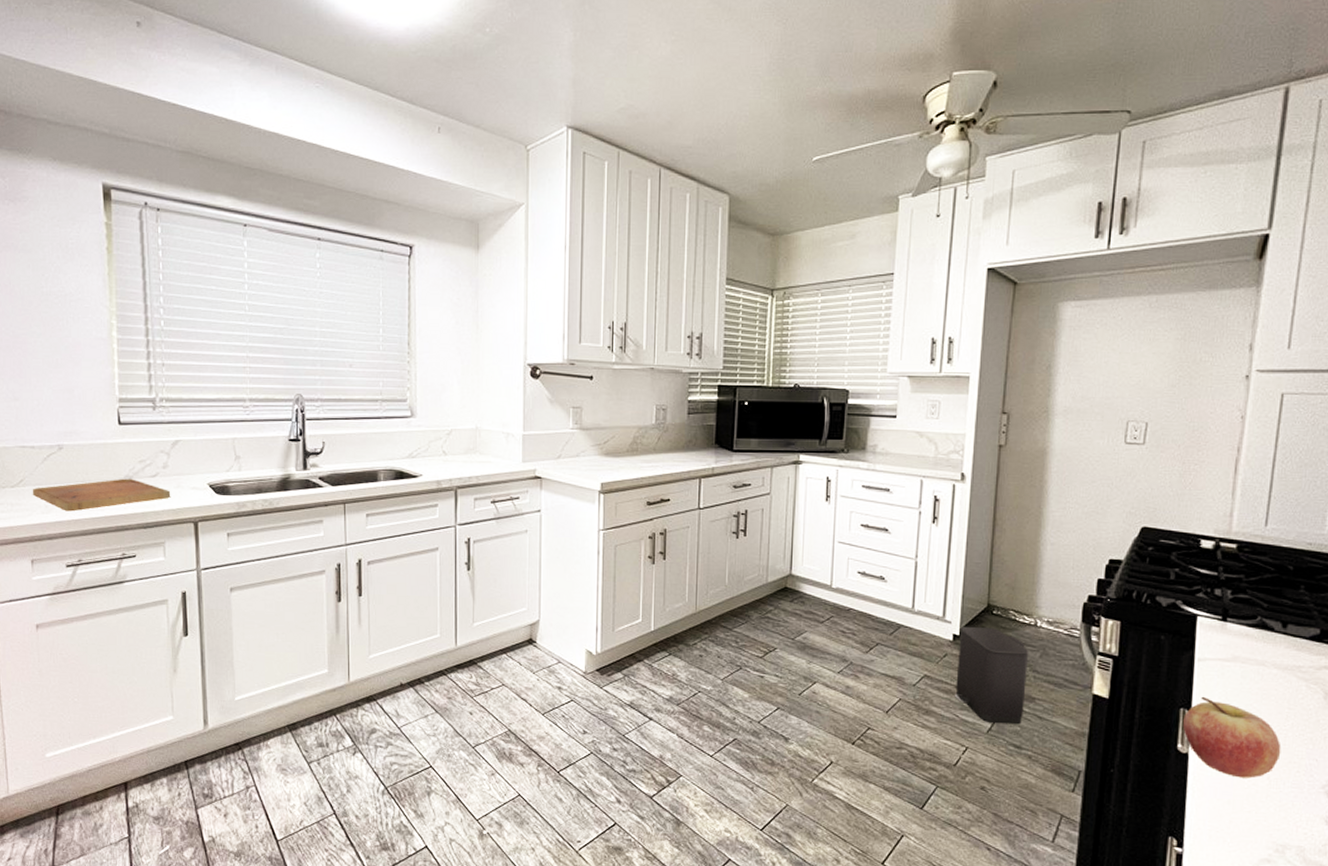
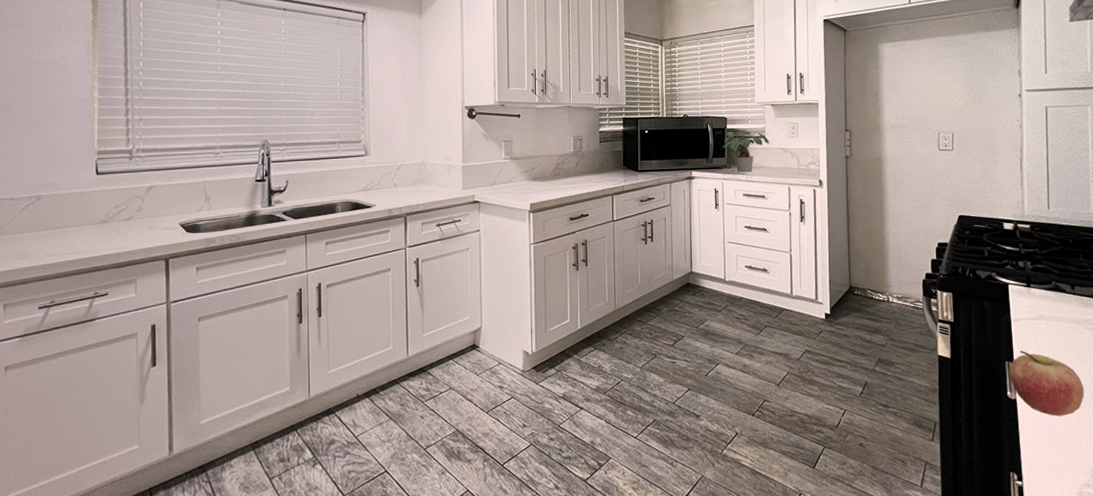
cutting board: present [32,478,171,512] -> none [8,223,144,257]
potted plant: none [840,406,901,459] -> present [722,129,769,173]
pedal bin: present [954,626,1029,725] -> none [830,305,887,387]

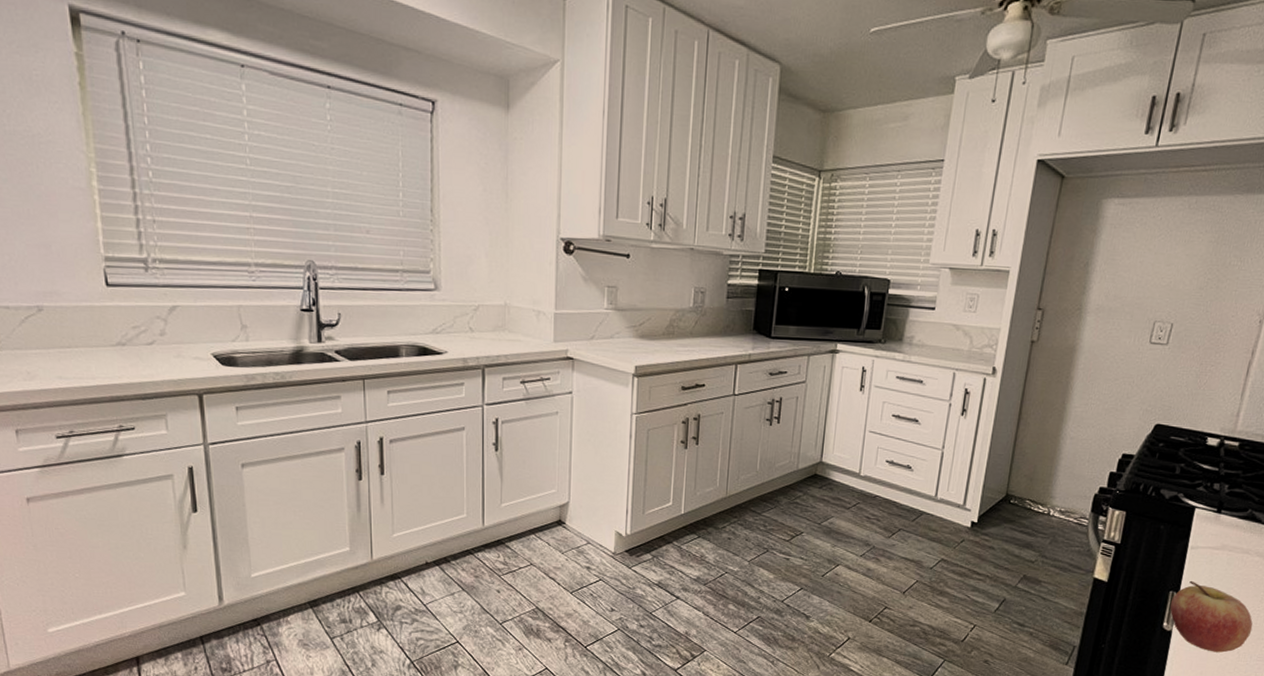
potted plant: present [722,129,769,173] -> none [879,296,939,351]

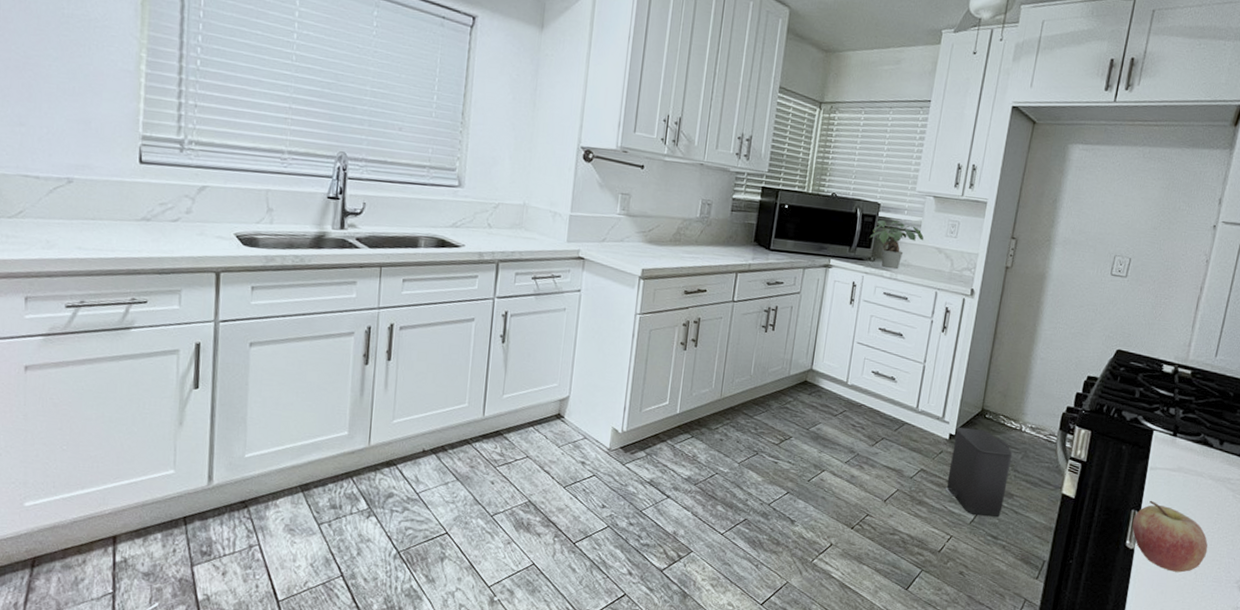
potted plant: none [879,296,939,351] -> present [869,220,924,270]
pedal bin: none [967,514,1040,605] -> present [944,427,1013,518]

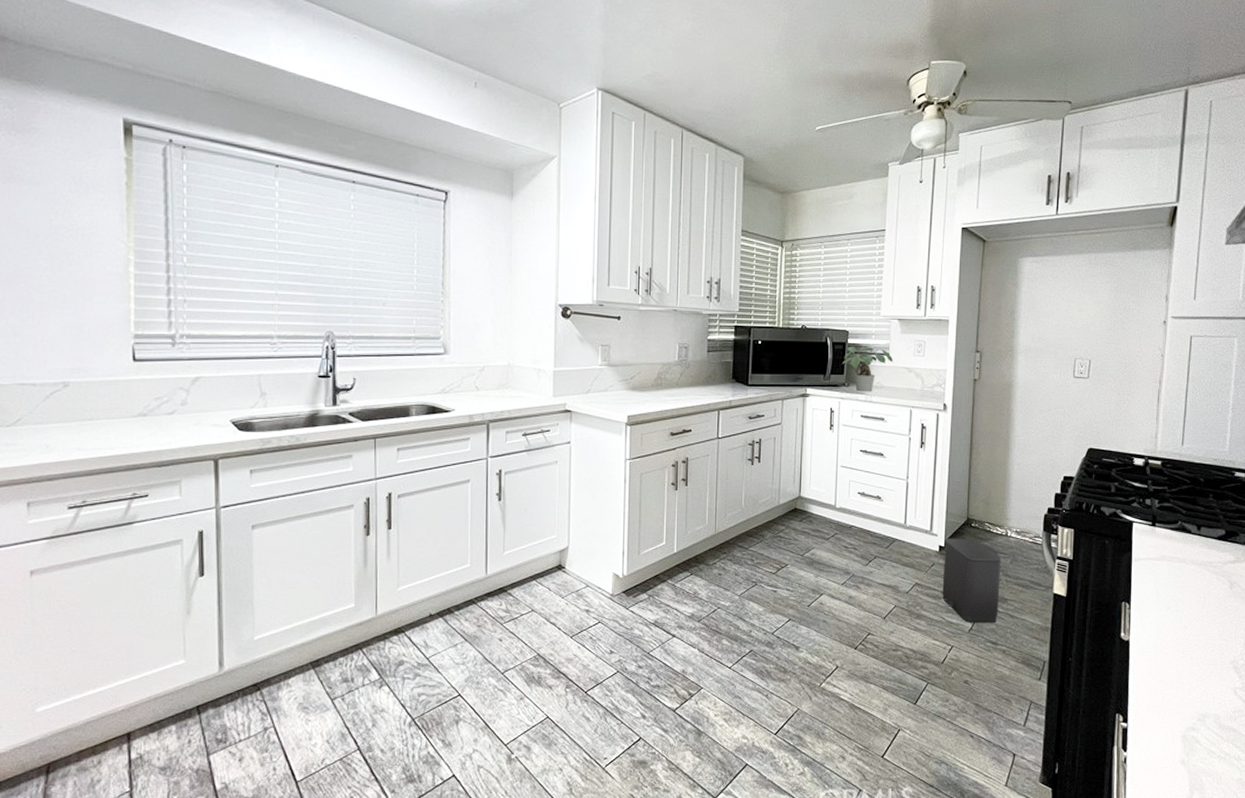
fruit: present [1132,500,1208,573] -> none [1124,591,1200,659]

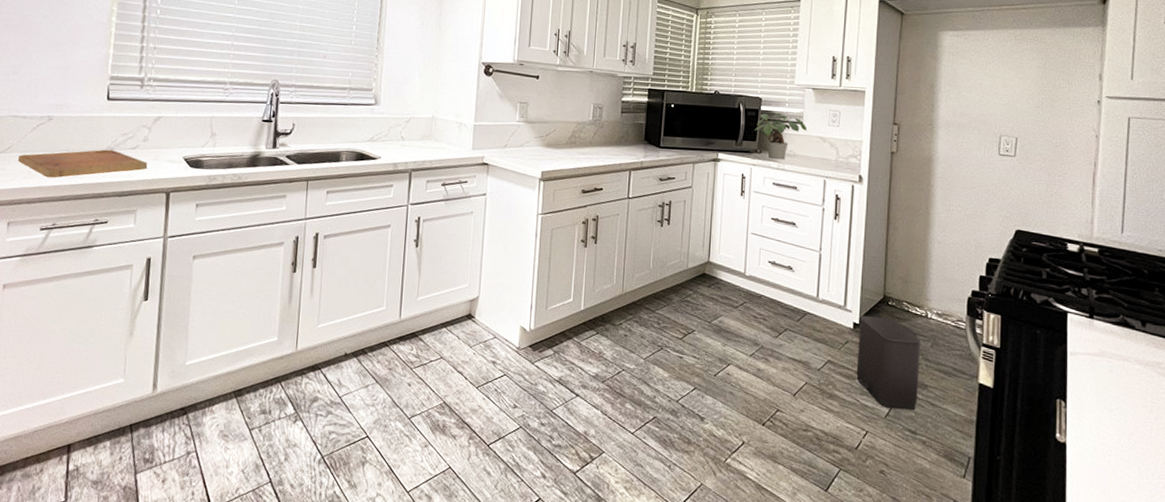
cutting board: none [31,416,189,451] -> present [18,149,148,178]

